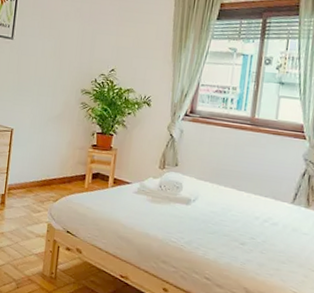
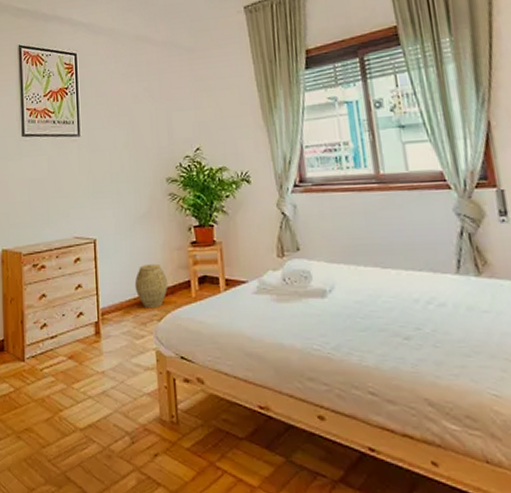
woven basket: none [39,156,67,192] -> present [134,263,168,309]

